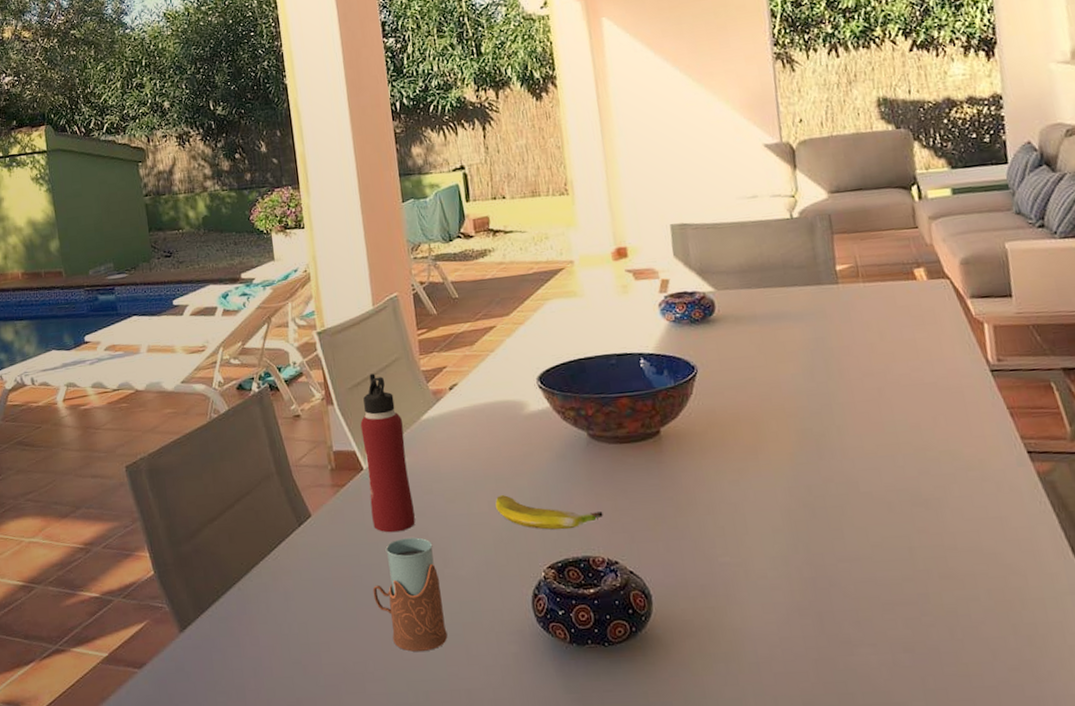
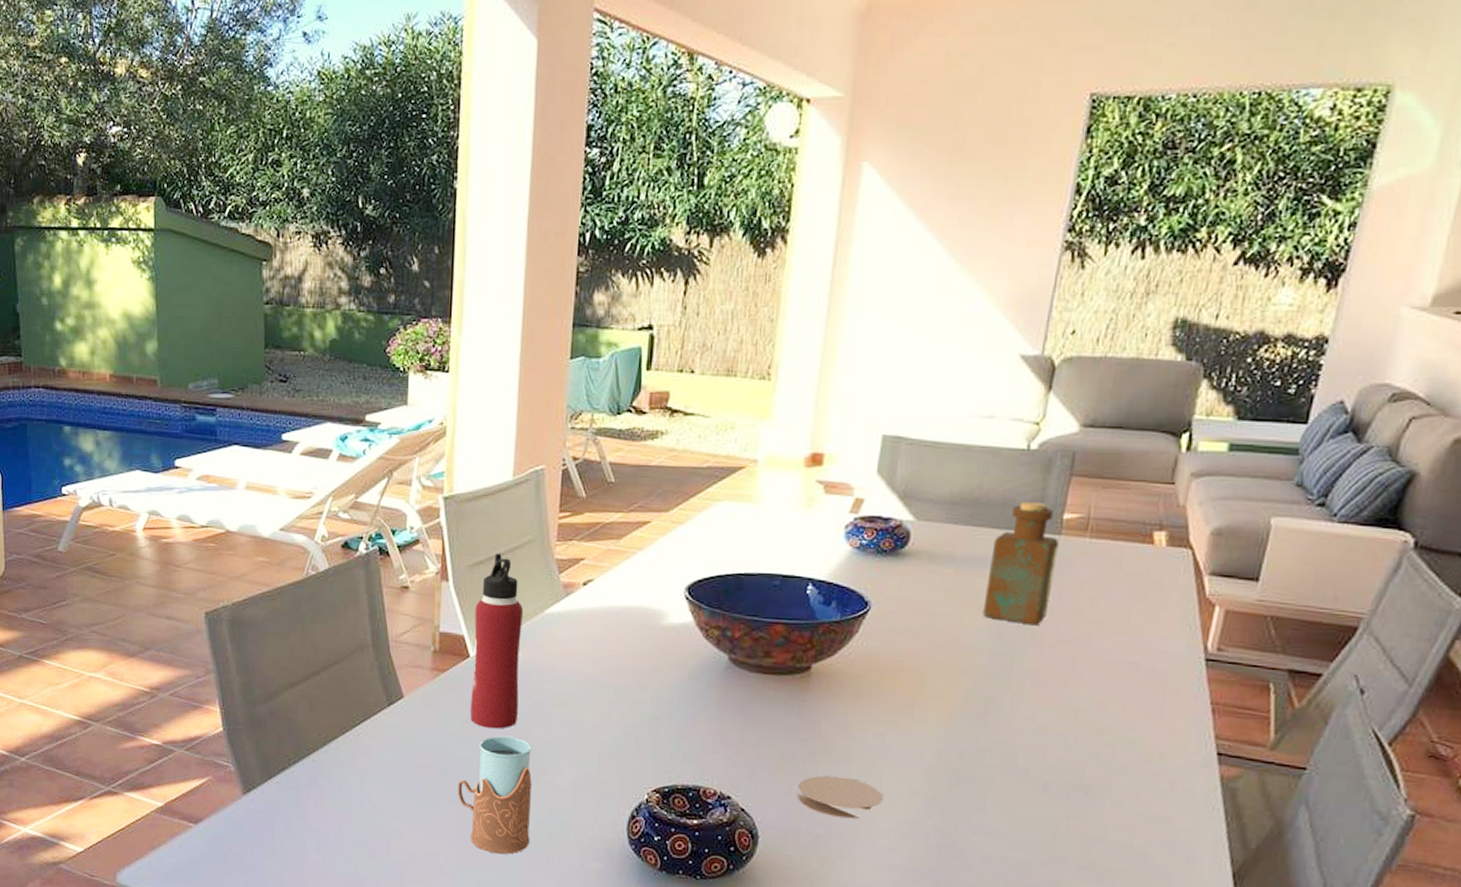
banana: present [495,495,604,530] -> none [609,708,726,755]
coaster: none [675,526,753,566] -> present [797,775,884,819]
bottle: none [785,259,847,365] -> present [982,501,1059,626]

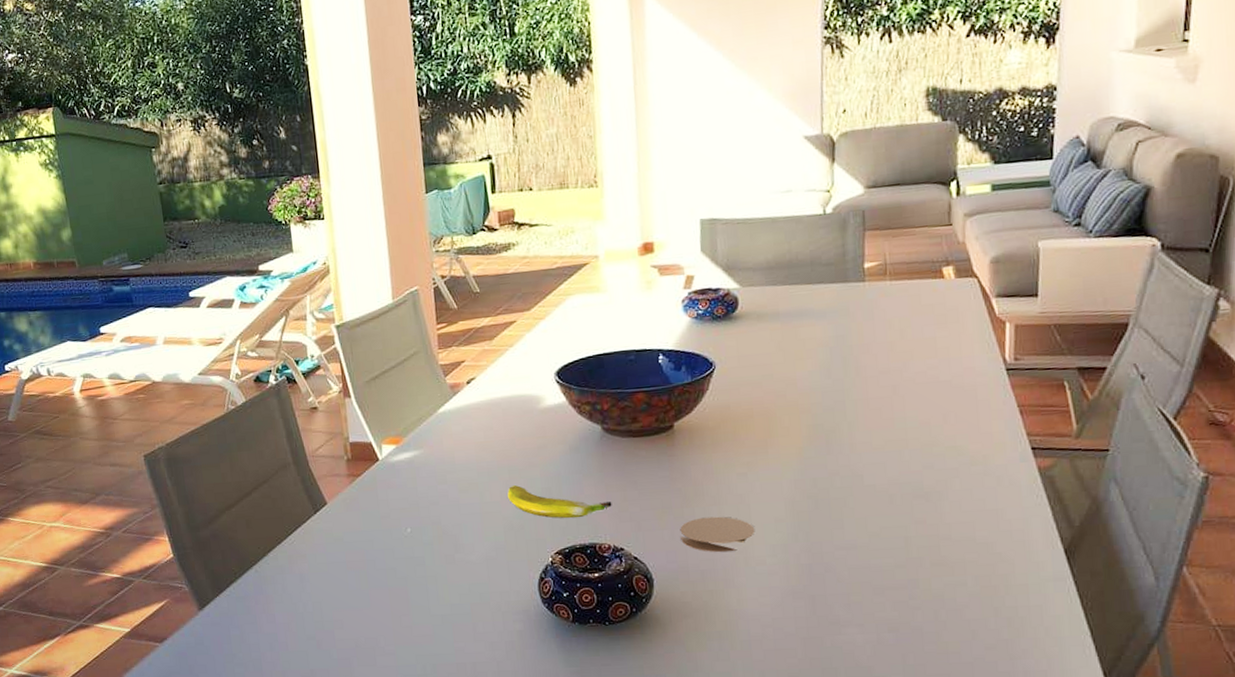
drinking glass: present [457,736,533,854] -> none [385,524,456,629]
water bottle: present [470,553,524,729] -> none [377,367,429,520]
banana: none [609,708,726,755] -> present [507,485,612,519]
bottle: present [982,501,1059,626] -> none [809,256,866,362]

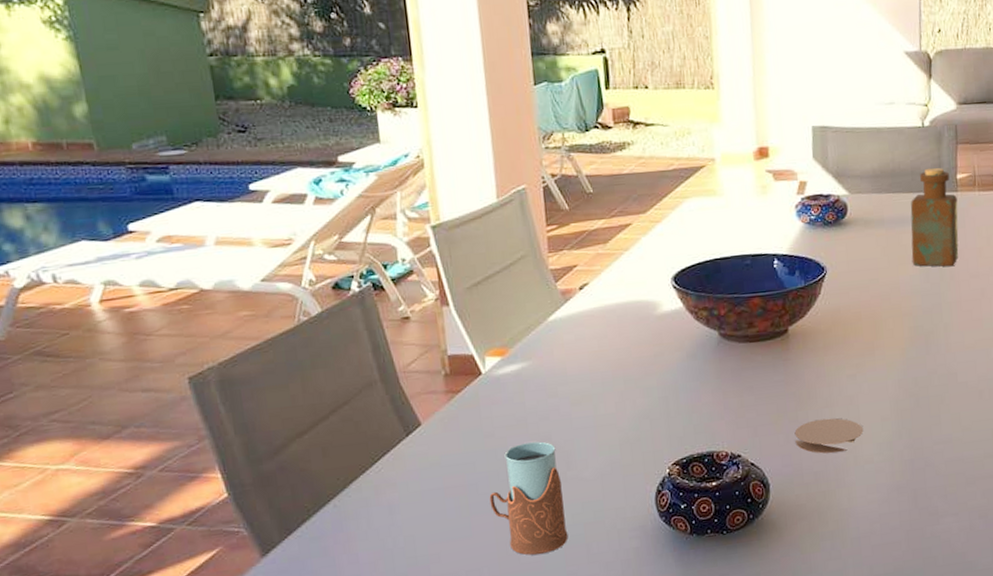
drinking glass: none [385,524,456,629] -> present [489,441,568,555]
banana: present [507,485,612,519] -> none [623,396,729,428]
bottle: none [809,256,866,362] -> present [910,167,959,267]

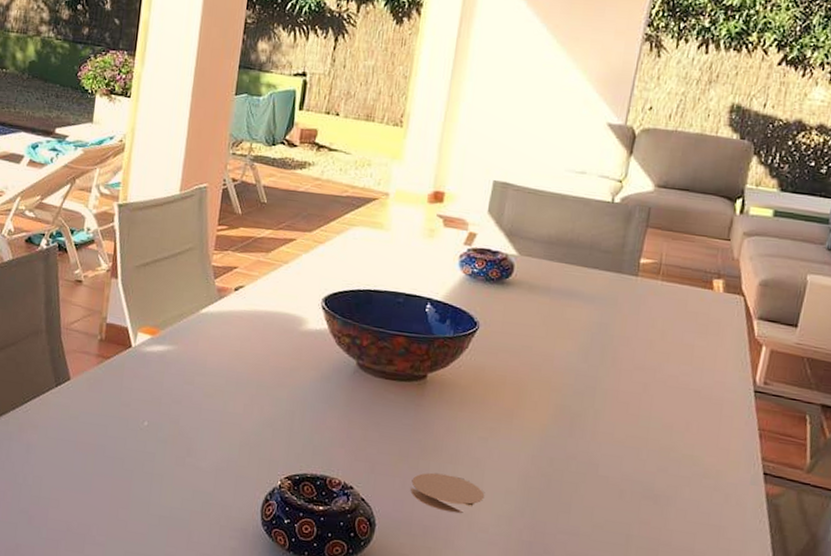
drinking glass: present [489,441,568,555] -> none [112,420,181,529]
bottle: present [910,167,959,267] -> none [572,245,636,353]

